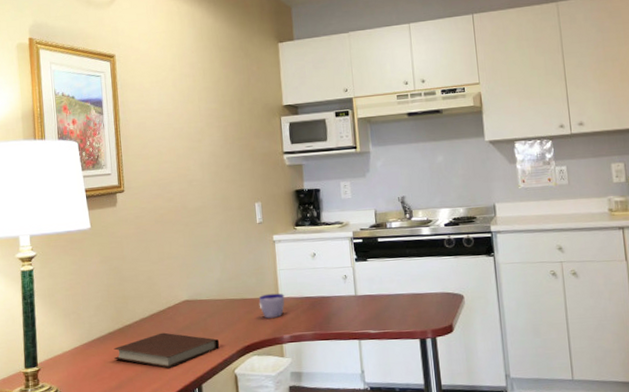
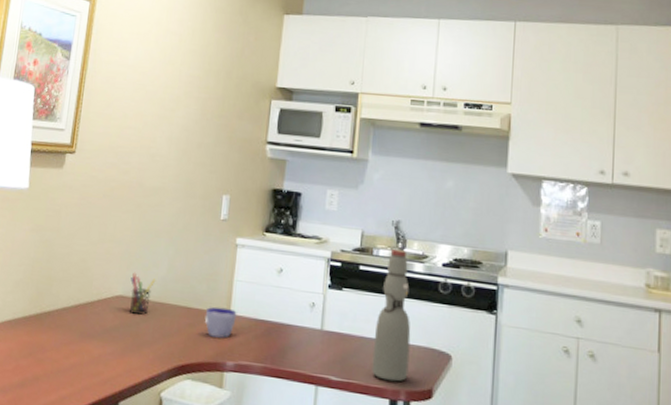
notebook: present [113,332,220,368] -> none [23,329,150,374]
pen holder: none [192,279,213,313] -> present [129,272,156,316]
bottle: none [399,220,431,325] -> present [371,250,411,382]

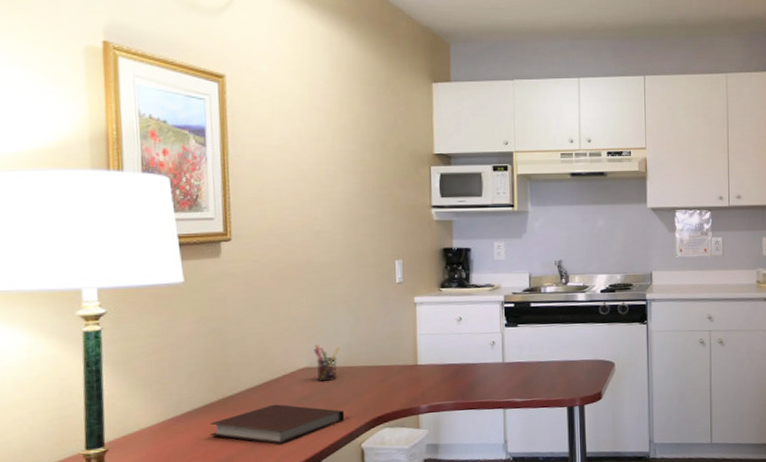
notebook: none [23,329,150,374] -> present [210,404,345,444]
cup: present [205,307,237,338] -> none [395,360,424,387]
bottle: present [371,250,411,382] -> none [549,285,581,393]

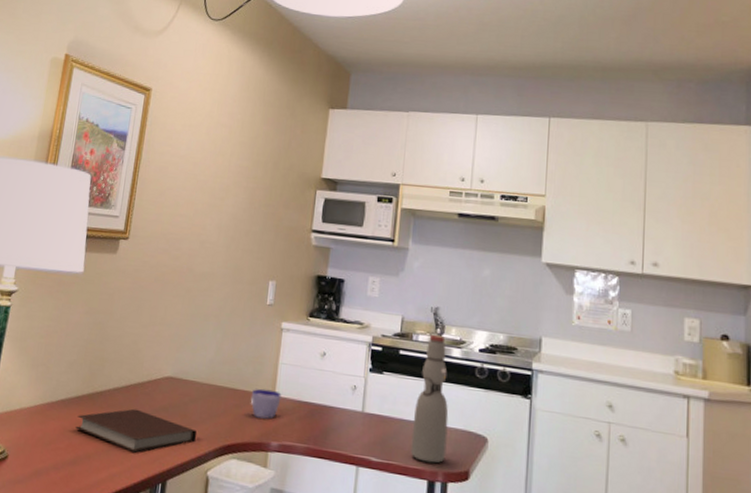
pen holder: present [314,344,340,382] -> none [177,354,204,397]
cup: none [395,360,424,387] -> present [251,388,282,419]
bottle: none [549,285,581,393] -> present [410,335,449,464]

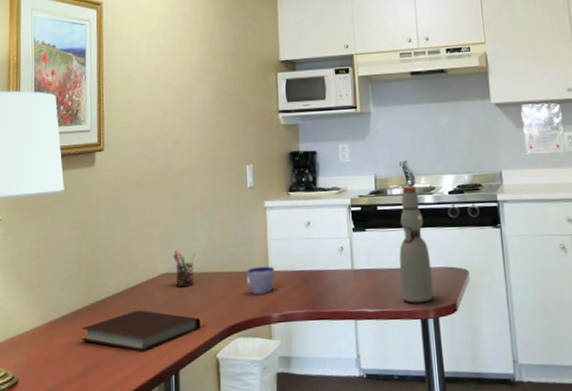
pen holder: none [177,354,204,397] -> present [173,249,197,288]

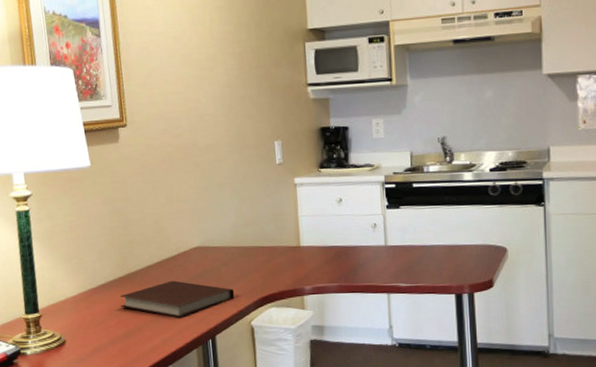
pen holder: present [173,249,197,288] -> none [204,224,228,261]
cup: present [247,266,275,295] -> none [278,241,307,268]
bottle: present [399,186,434,303] -> none [434,163,469,279]

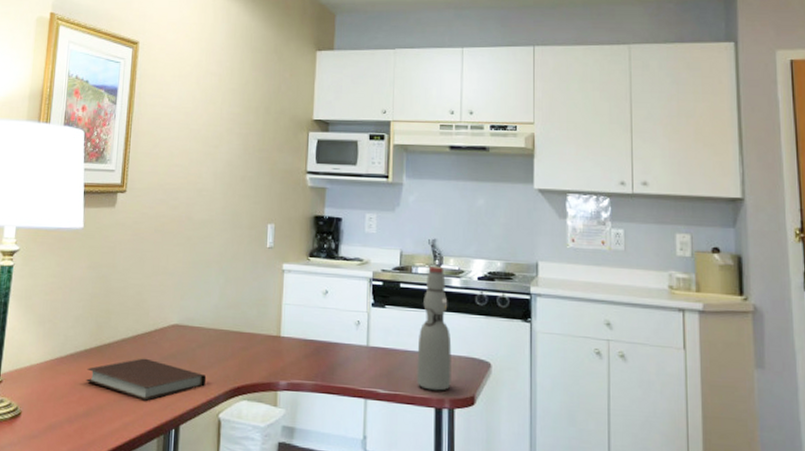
bottle: none [434,163,469,279] -> present [416,267,452,391]

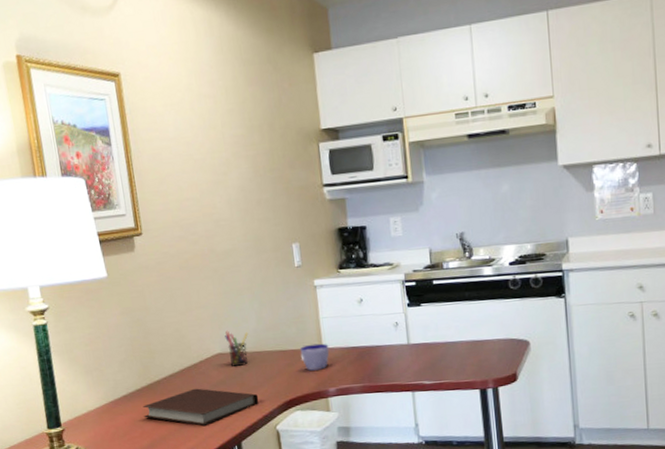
pen holder: none [184,301,209,343] -> present [225,330,249,367]
cup: none [258,330,287,359] -> present [301,343,330,371]
bottle: present [416,267,452,391] -> none [456,259,493,375]

